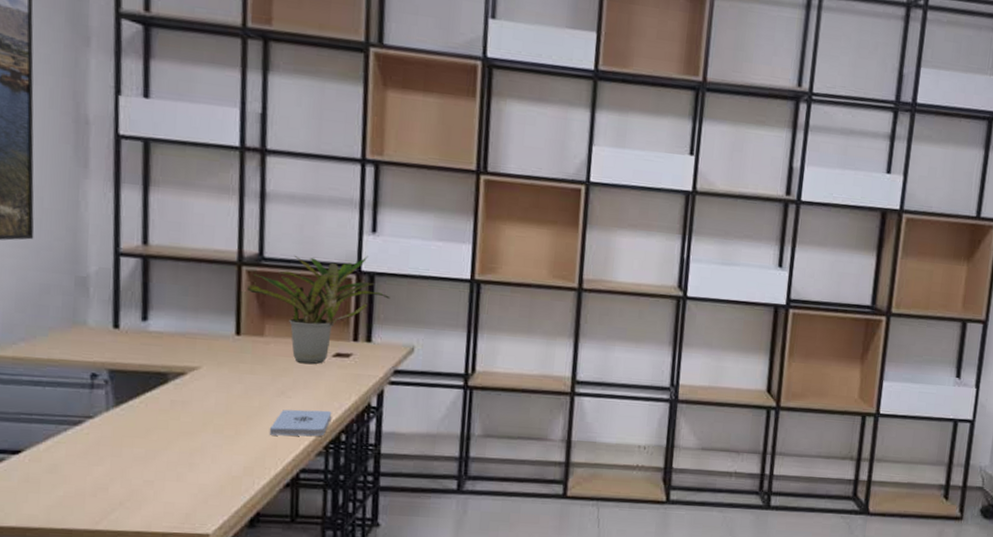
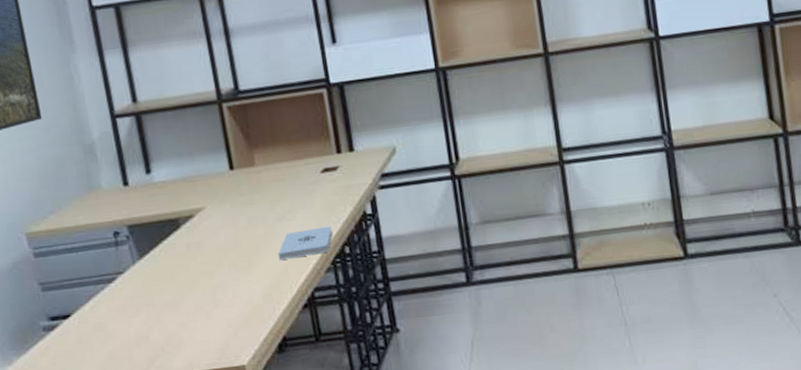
potted plant: present [247,255,390,364] -> none [231,67,363,185]

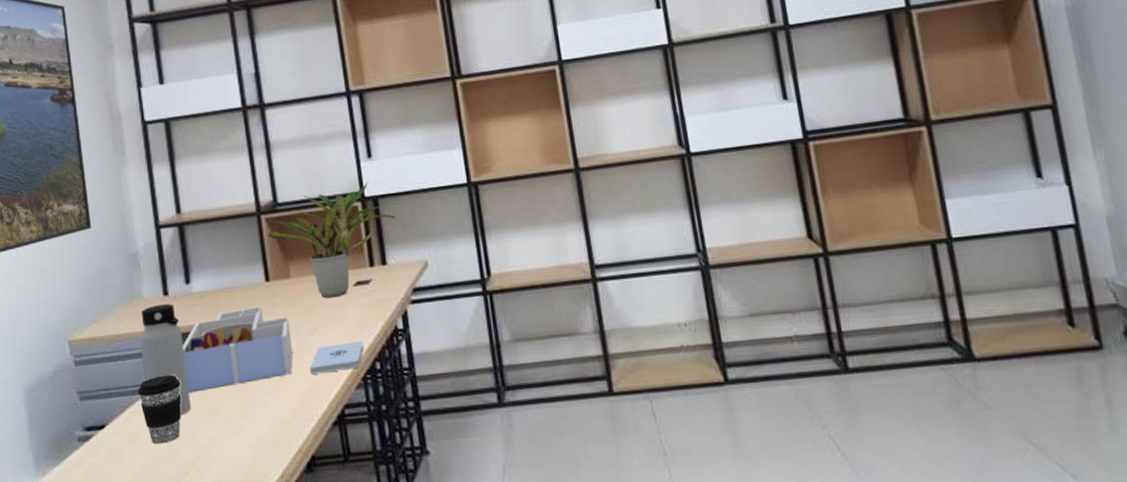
water bottle: none [101,194,158,303] -> present [139,304,191,416]
coffee cup: none [102,263,149,332] -> present [138,374,182,445]
desk organizer: none [146,194,261,281] -> present [182,306,293,393]
potted plant: none [231,67,363,185] -> present [268,181,396,298]

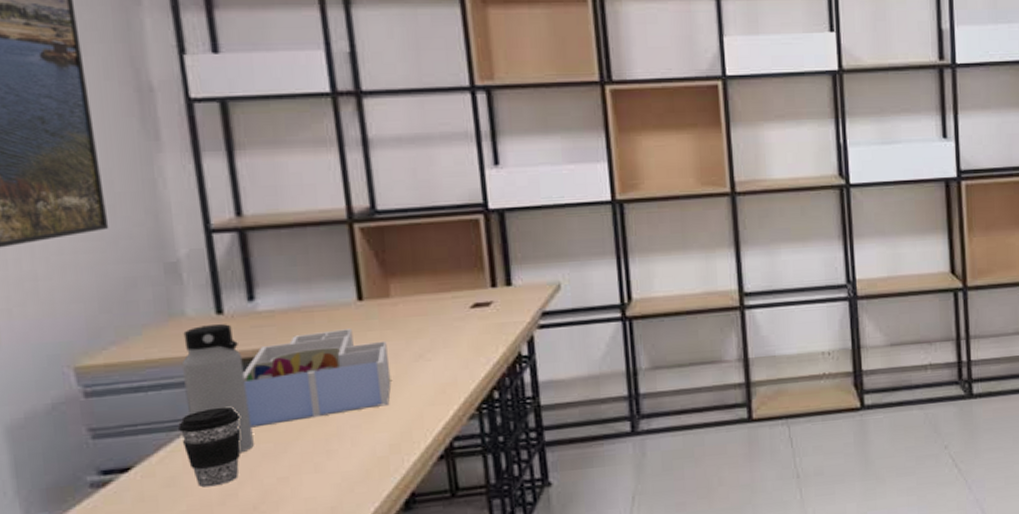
potted plant: present [268,181,396,298] -> none [363,191,525,320]
notepad: present [309,340,364,375] -> none [411,367,480,405]

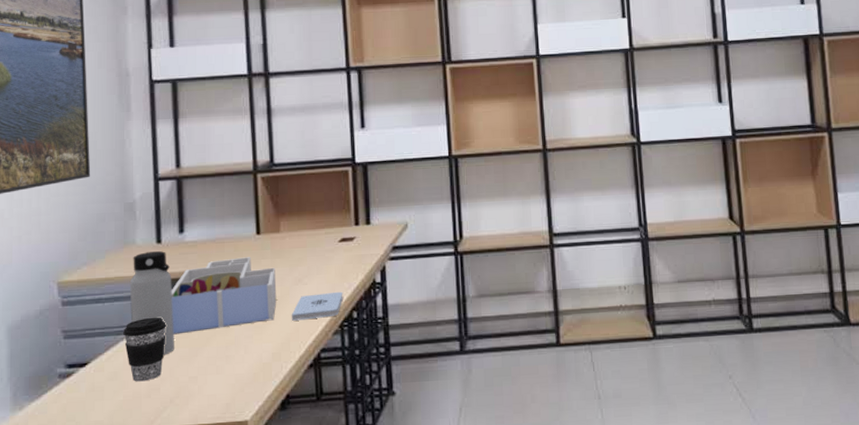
notepad: none [411,367,480,405] -> present [291,291,343,321]

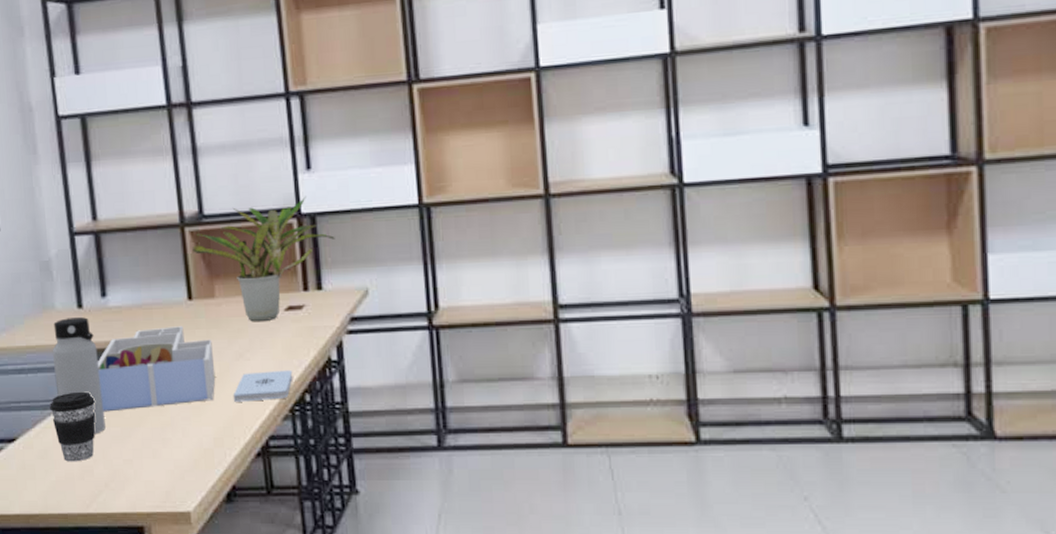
potted plant: none [263,149,382,251] -> present [192,196,335,321]

